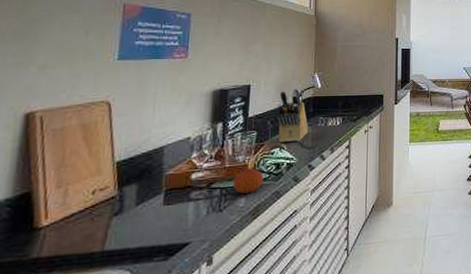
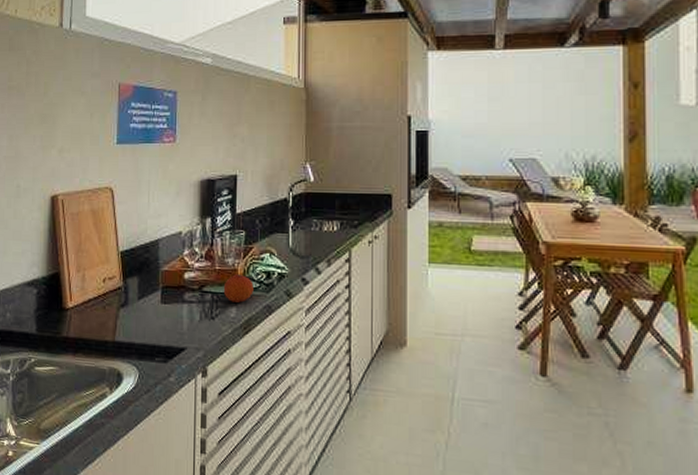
knife block: present [277,88,308,142] -> none [266,181,300,247]

